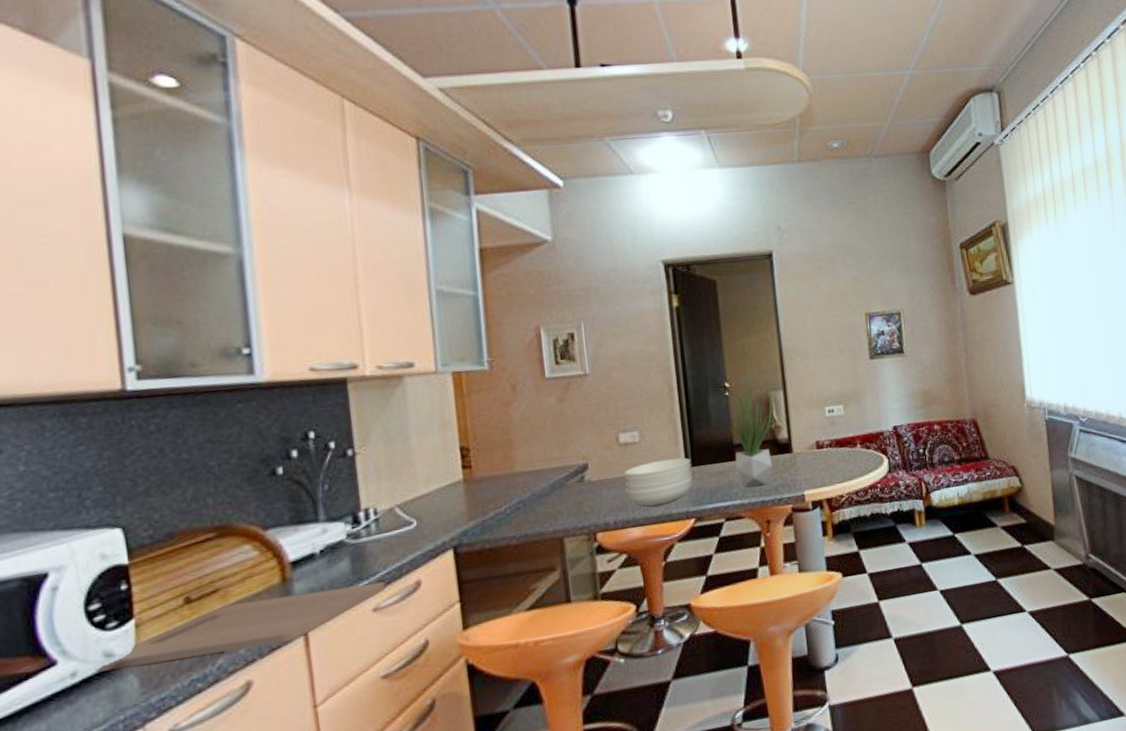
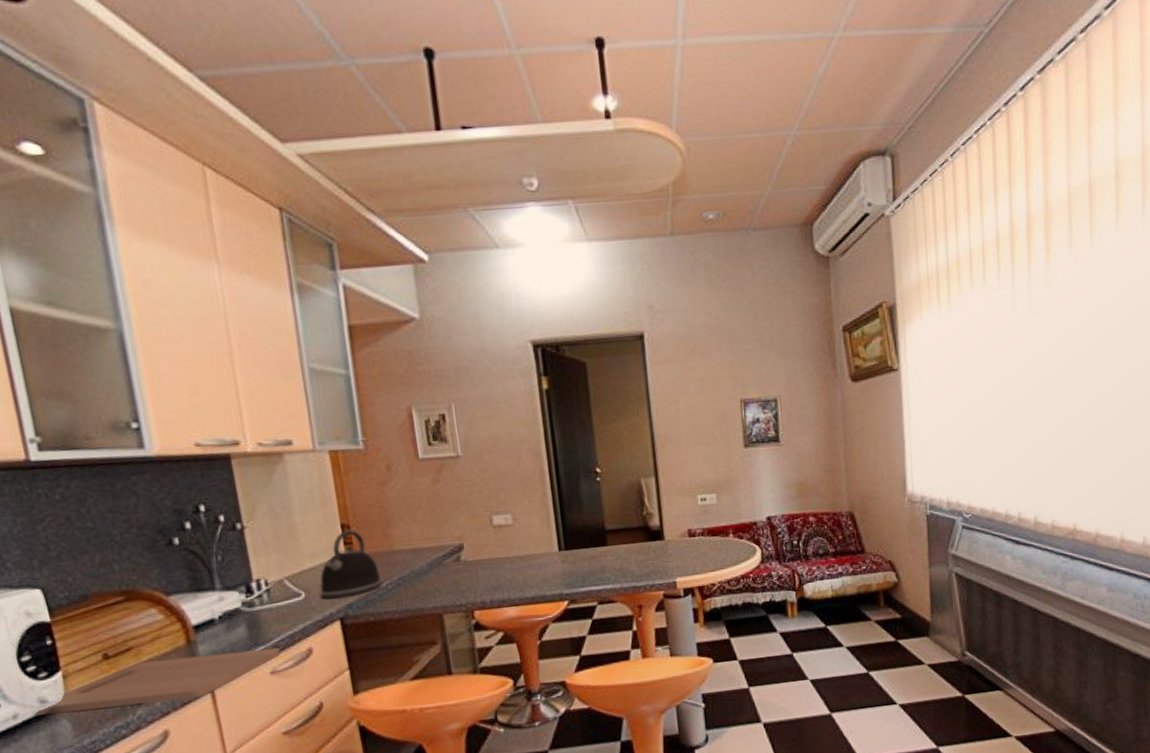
kettle: none [432,452,501,528] -> present [319,529,382,600]
bowl: present [624,458,693,507] -> none [498,541,566,588]
potted plant: present [728,384,774,487] -> none [600,471,646,572]

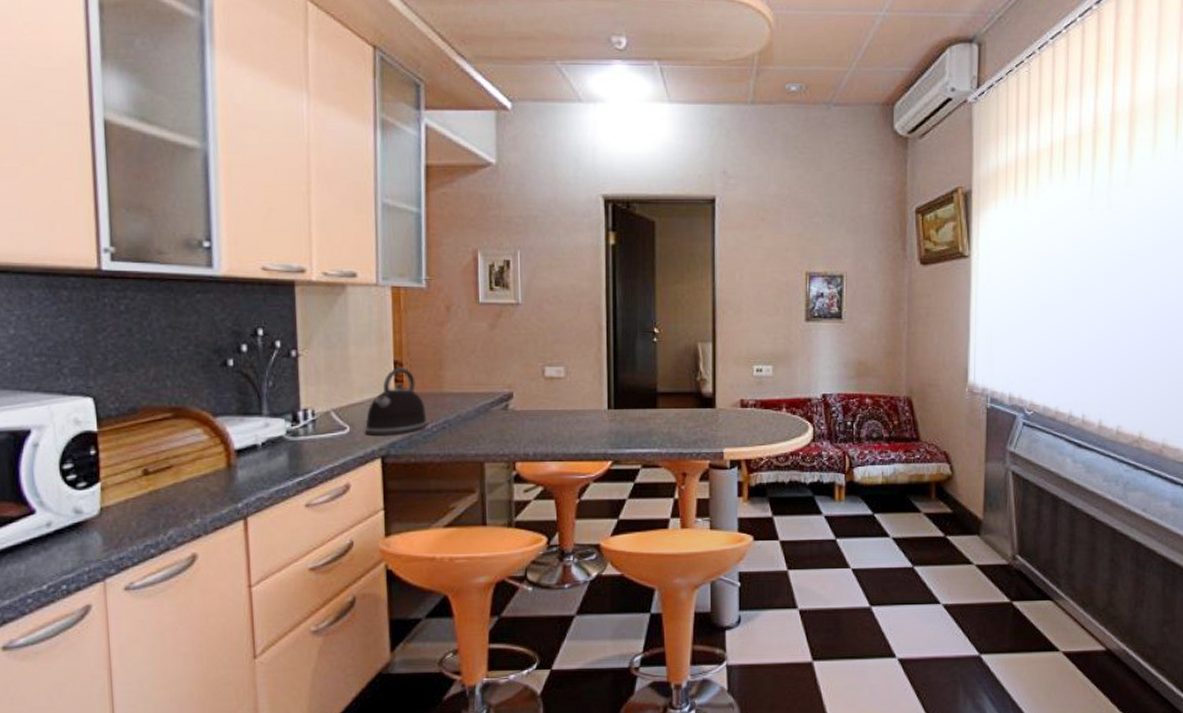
cutting board: present [32,647,281,716] -> none [65,480,318,526]

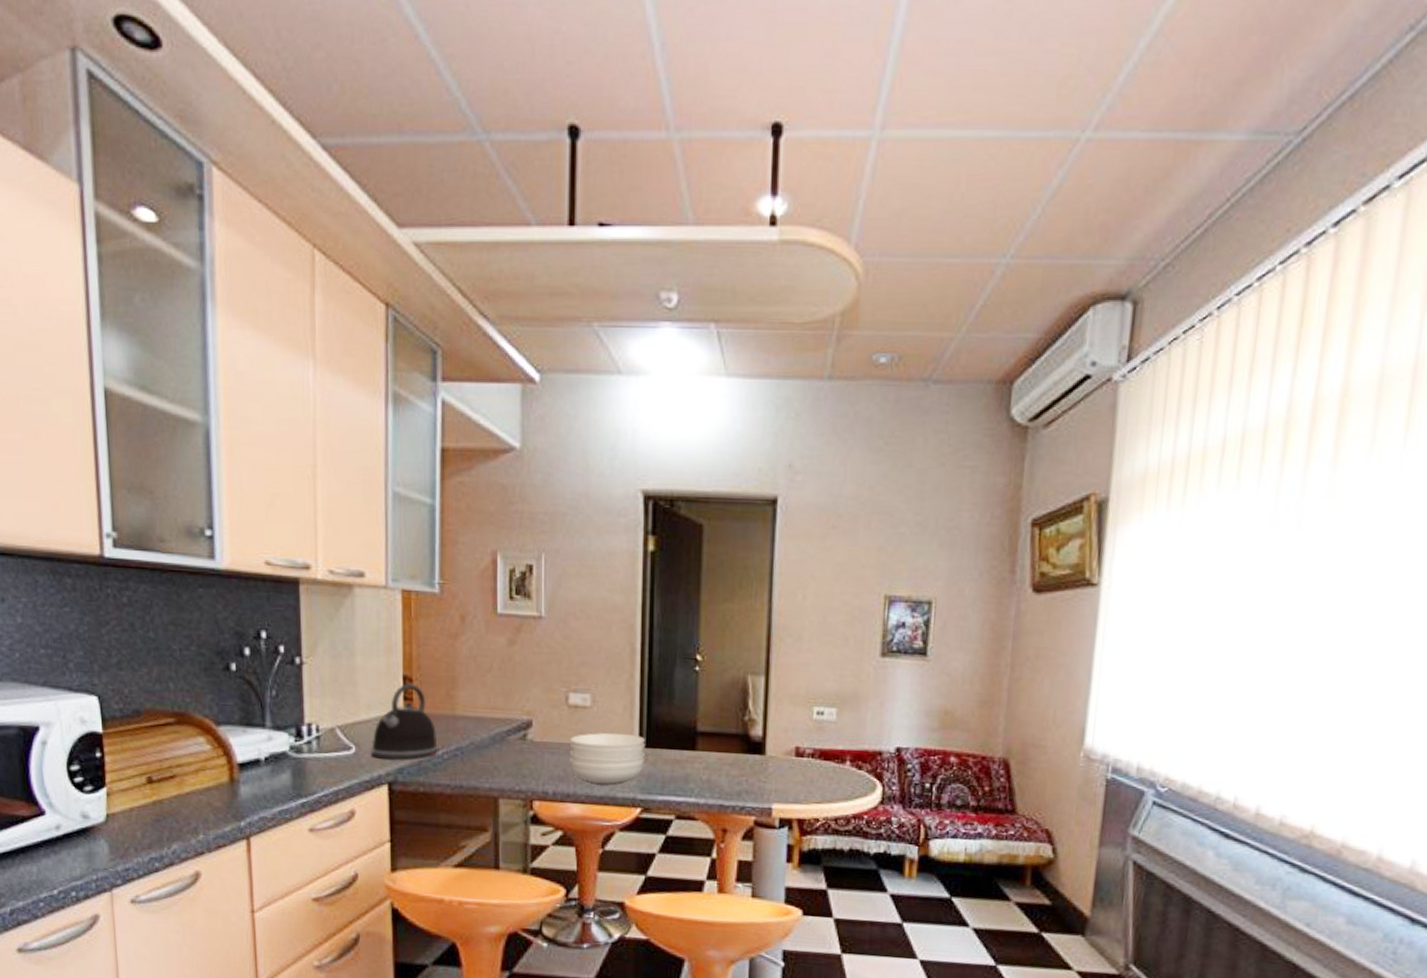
bowl: none [547,398,614,444] -> present [569,732,646,785]

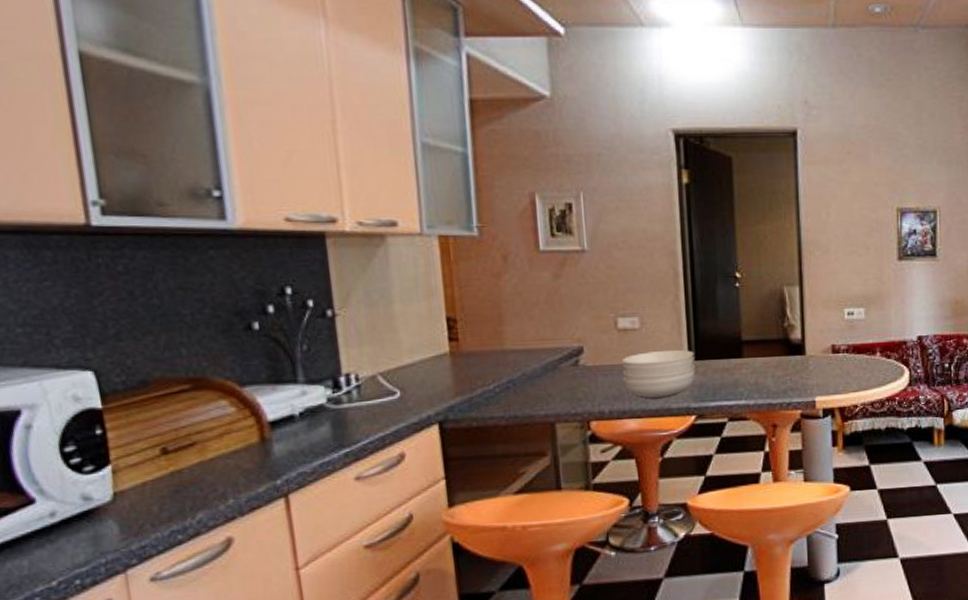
kettle: present [370,683,438,762] -> none [416,324,489,401]

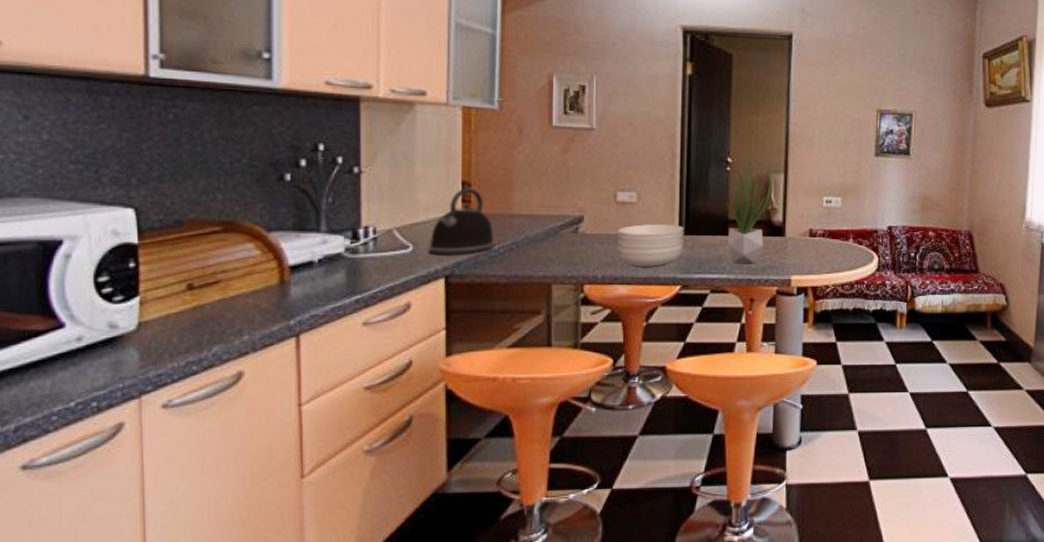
kettle: none [416,324,489,401] -> present [428,187,494,257]
potted plant: none [737,278,788,387] -> present [726,165,773,264]

